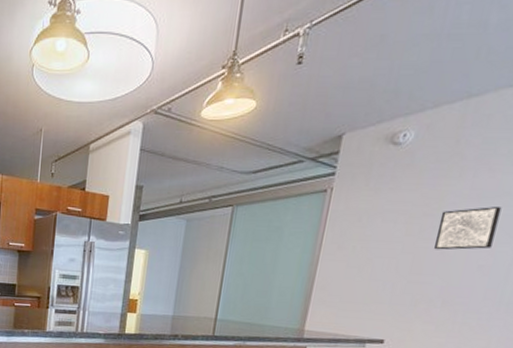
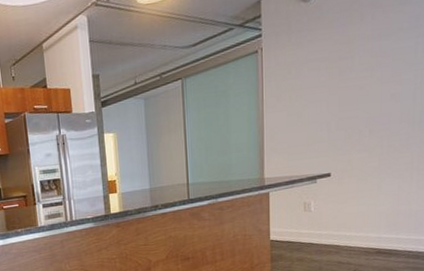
wall art: present [434,207,502,250] -> none [353,42,399,87]

